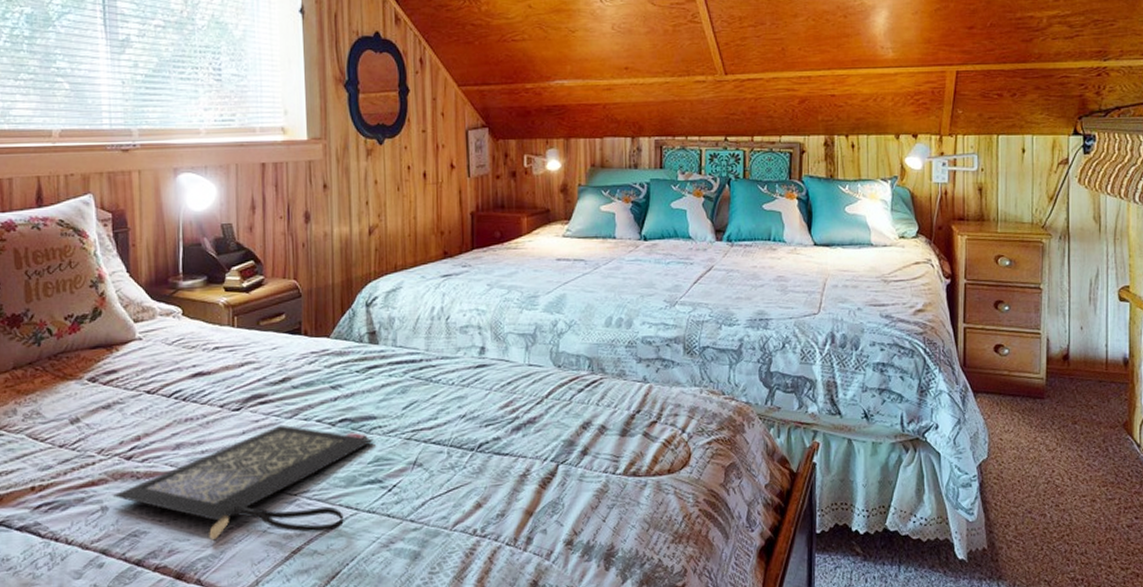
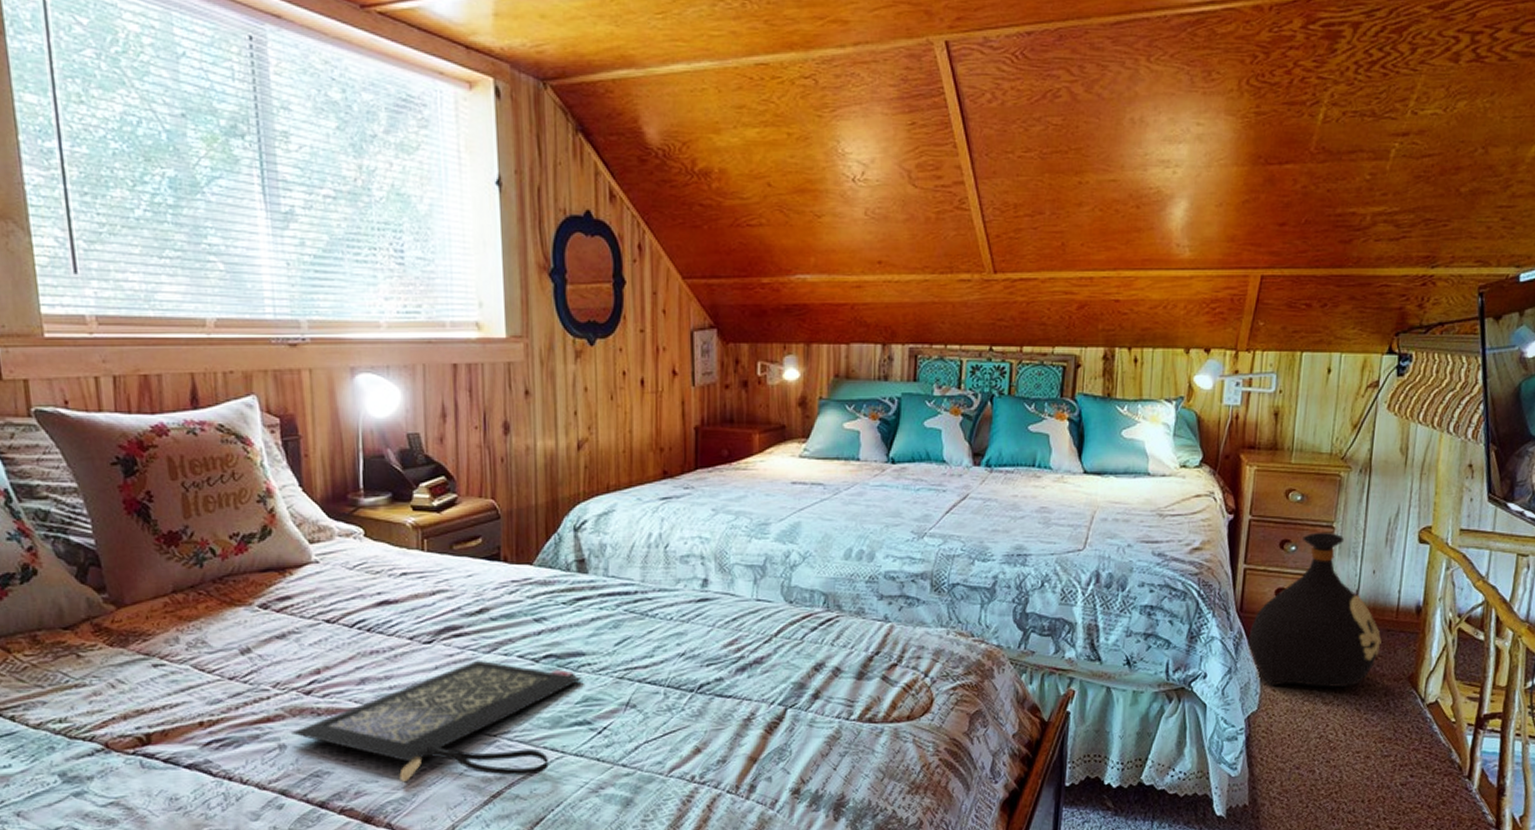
bag: none [973,292,1095,436] -> present [1248,531,1382,687]

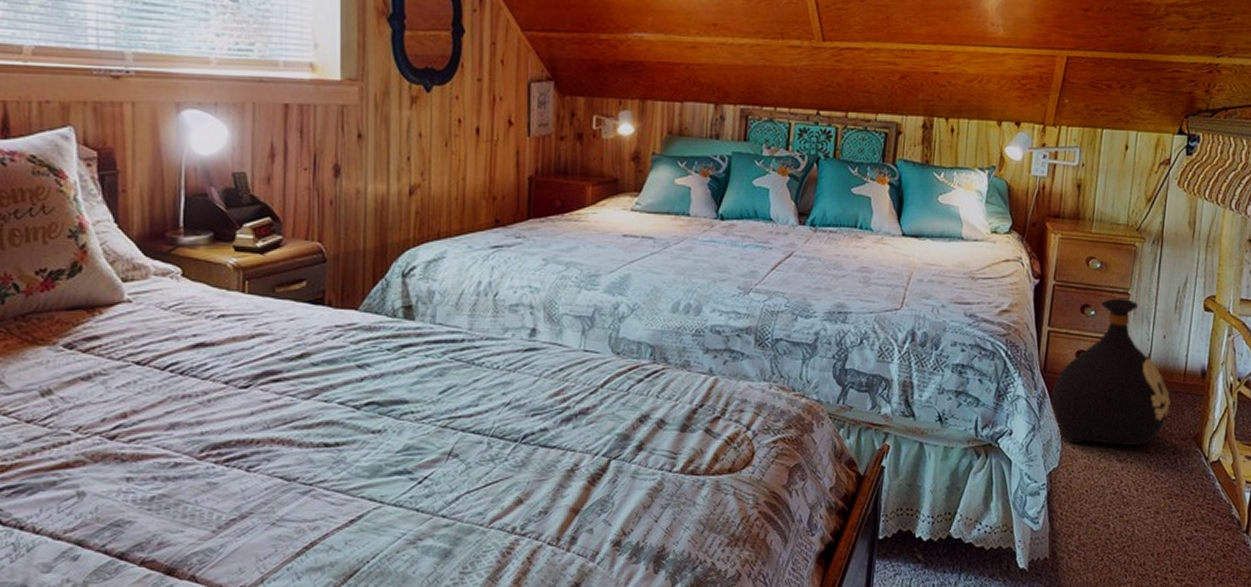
clutch bag: present [292,660,582,783] -> none [92,406,404,533]

